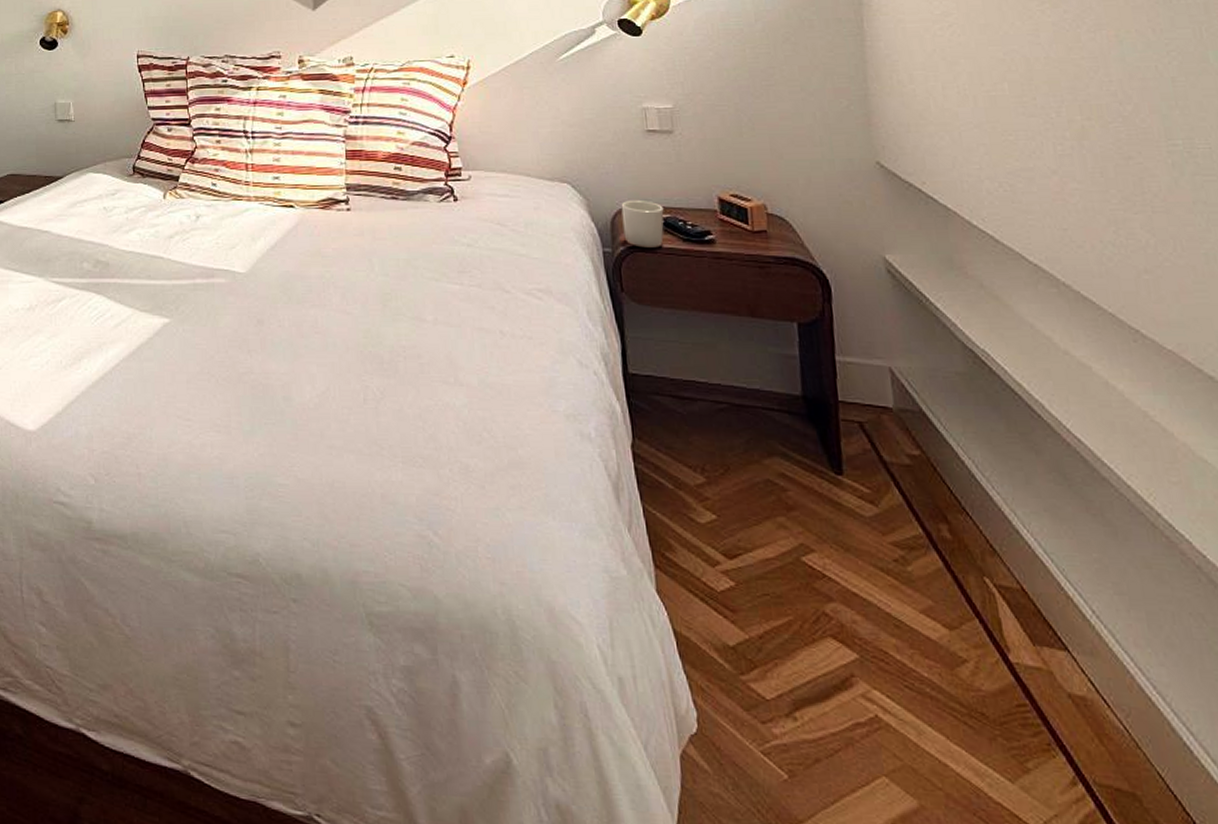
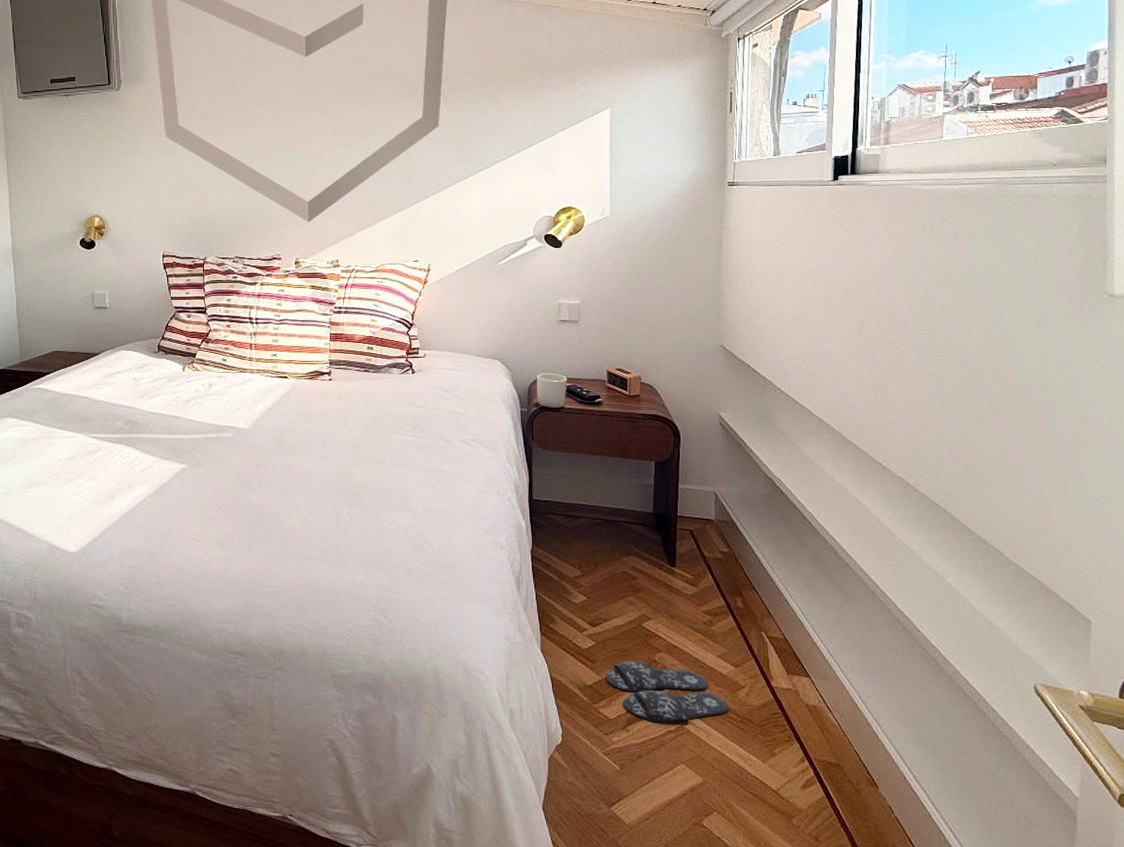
slippers: none [754,612,947,710] -> present [606,661,729,722]

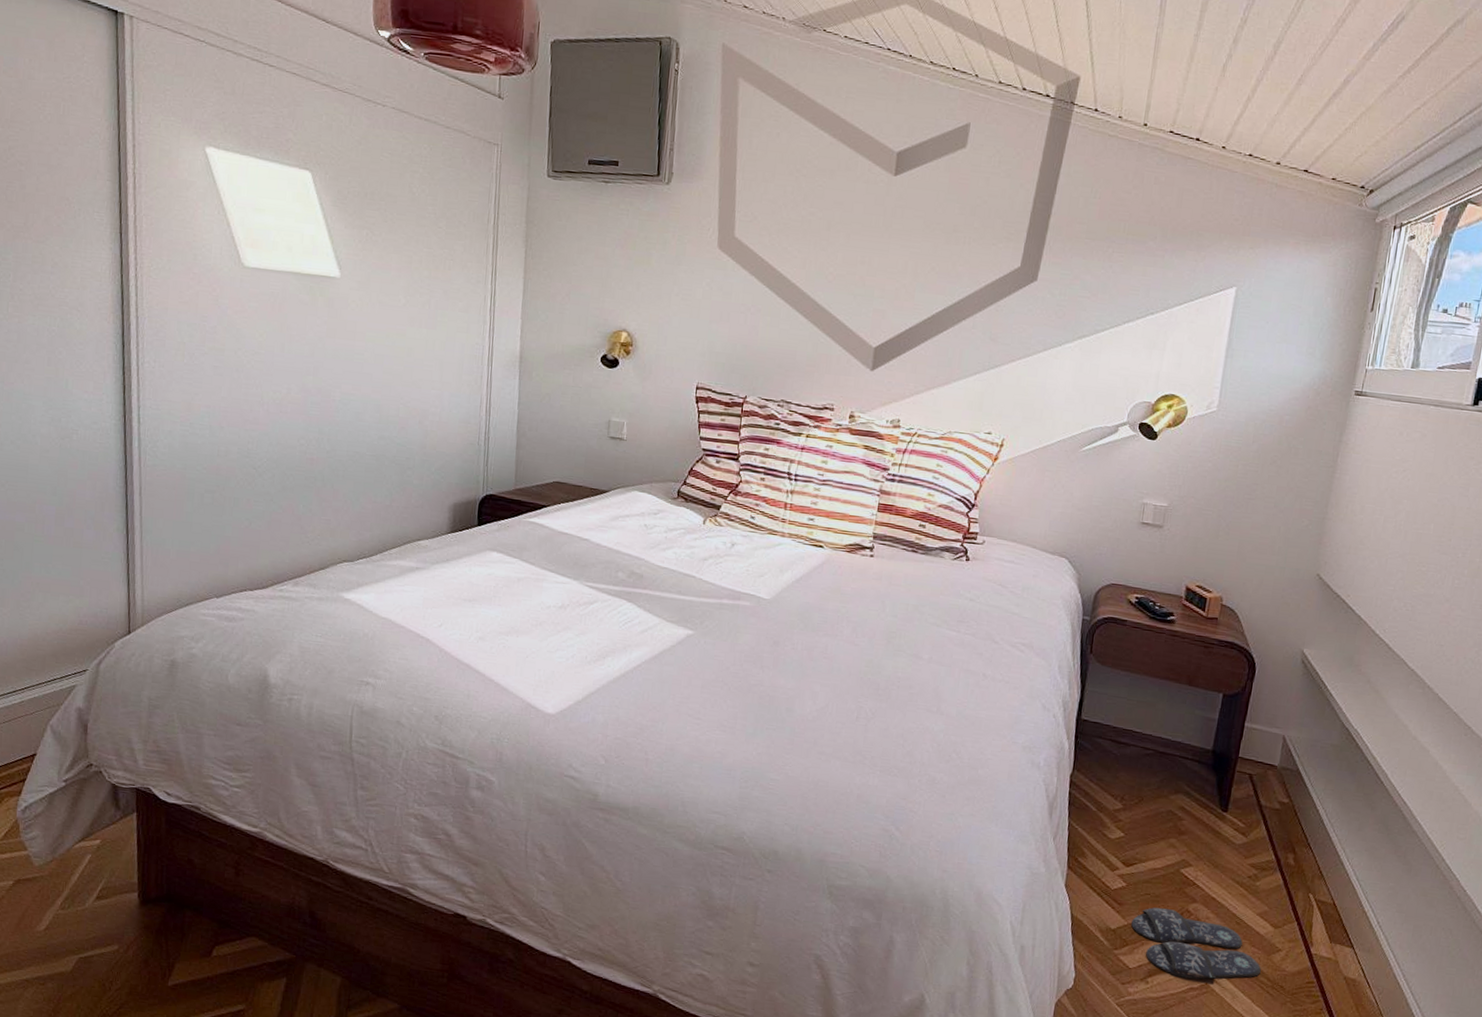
mug: present [536,373,567,408] -> none [1102,579,1140,621]

